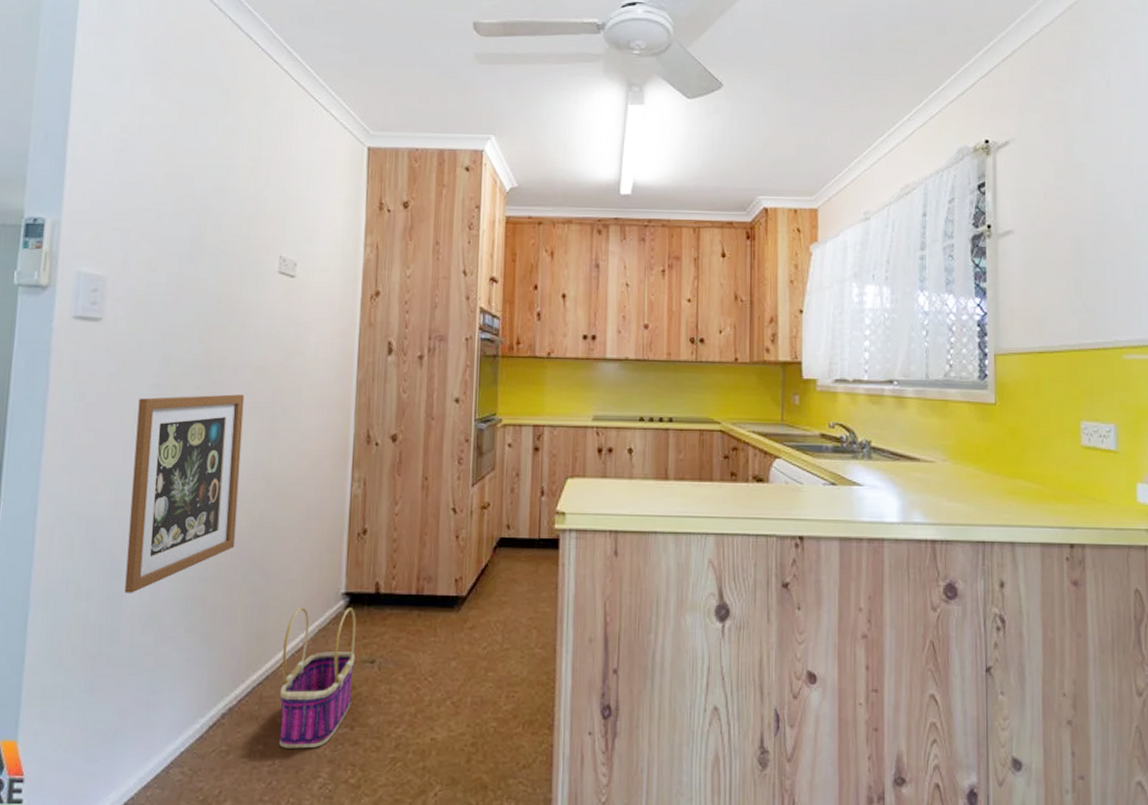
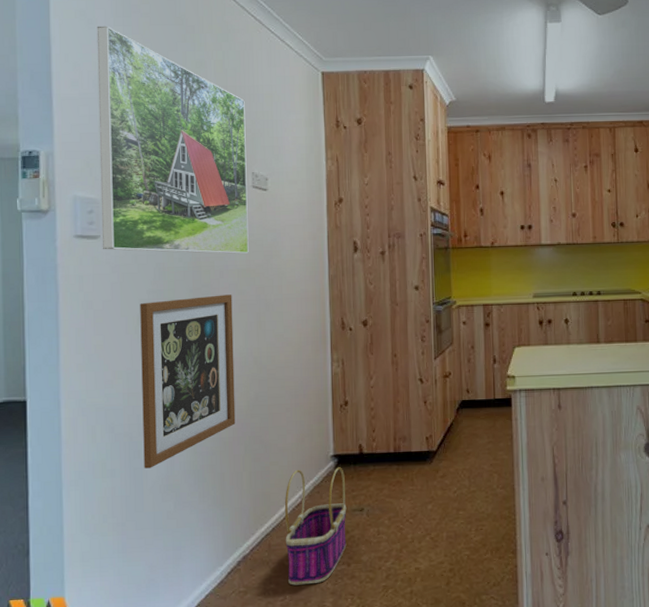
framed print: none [103,84,279,348] -> present [96,26,249,254]

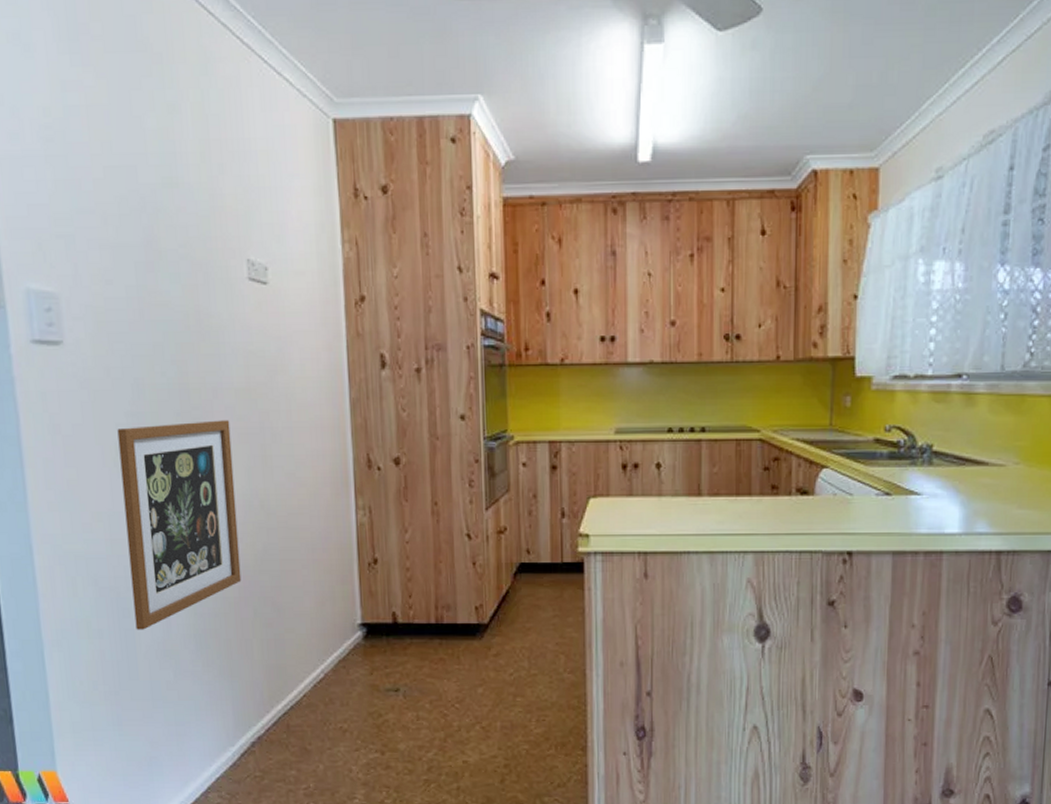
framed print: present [96,26,249,254] -> none [36,54,248,368]
basket: present [284,467,347,586] -> none [304,638,380,773]

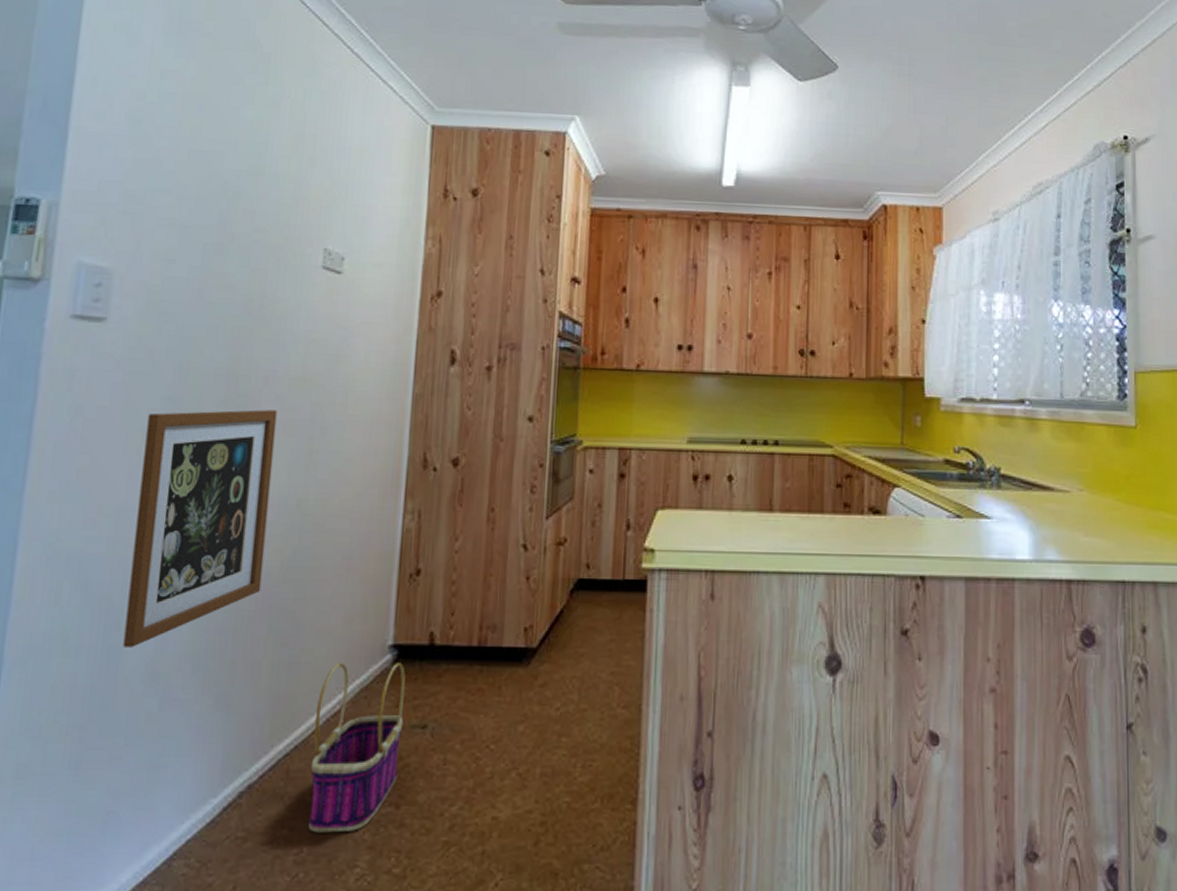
basket: none [304,638,380,773] -> present [308,663,406,833]

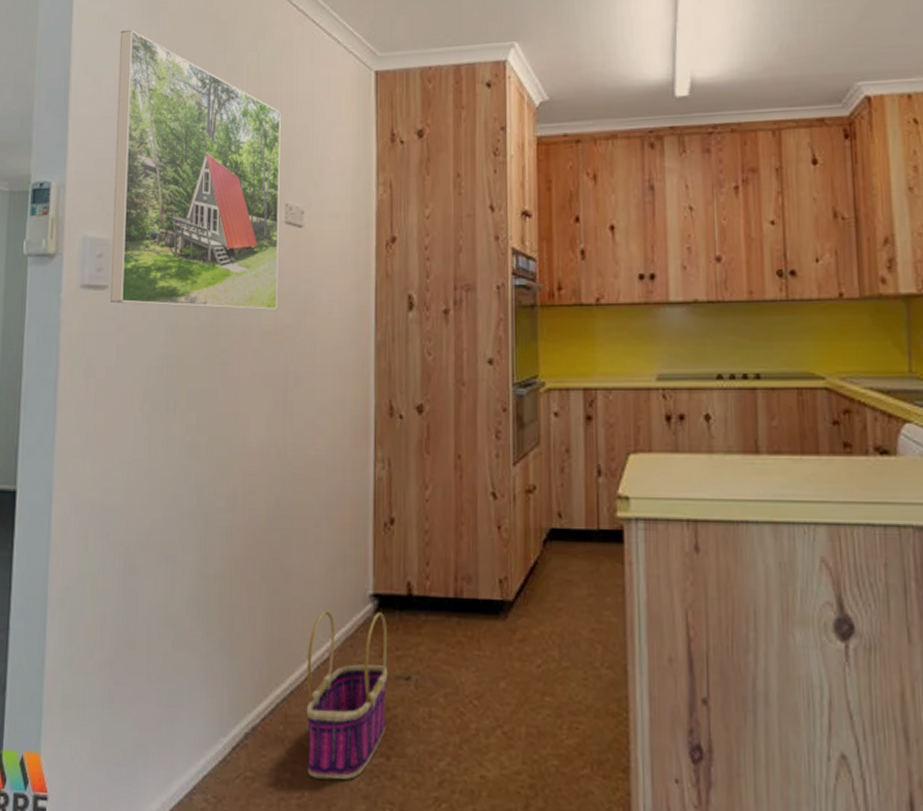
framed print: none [107,44,326,356] -> present [109,29,281,310]
wall art: present [123,409,278,648] -> none [140,364,255,591]

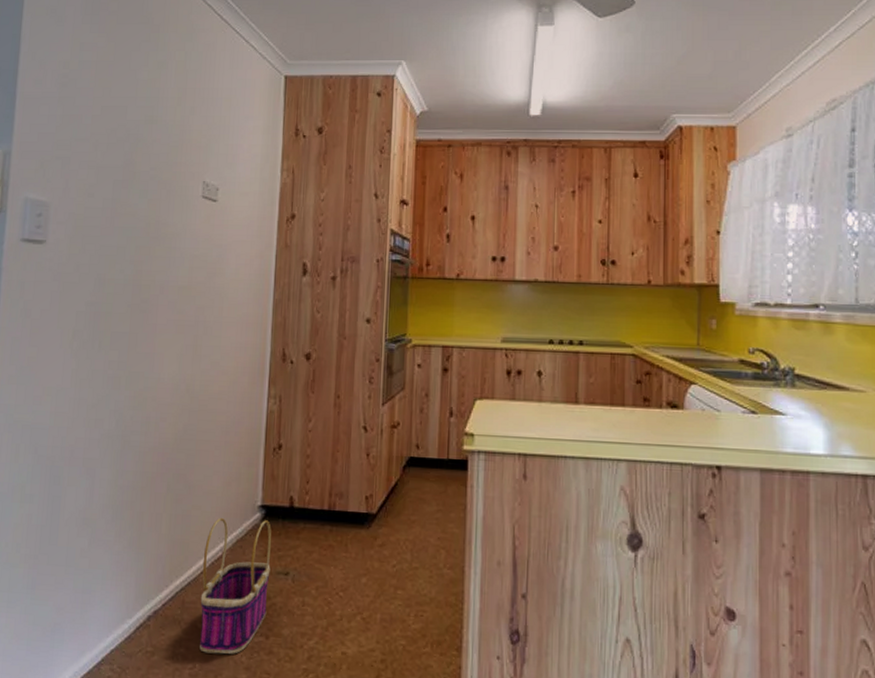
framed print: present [109,29,281,310] -> none [46,23,203,269]

